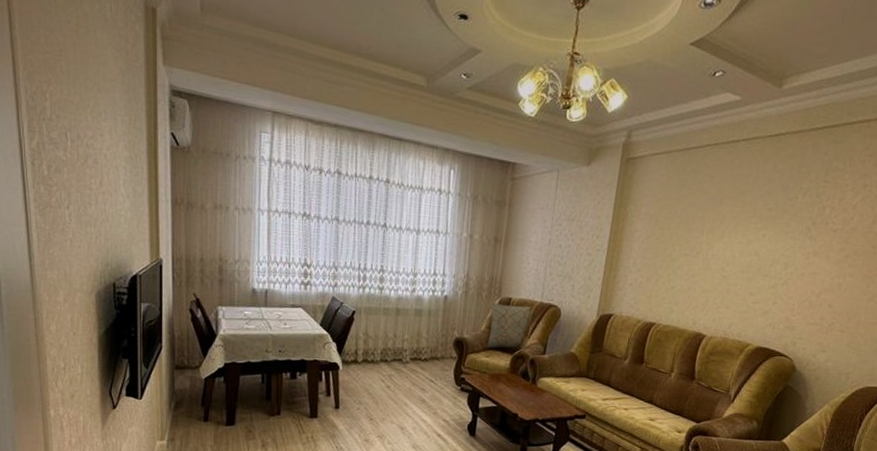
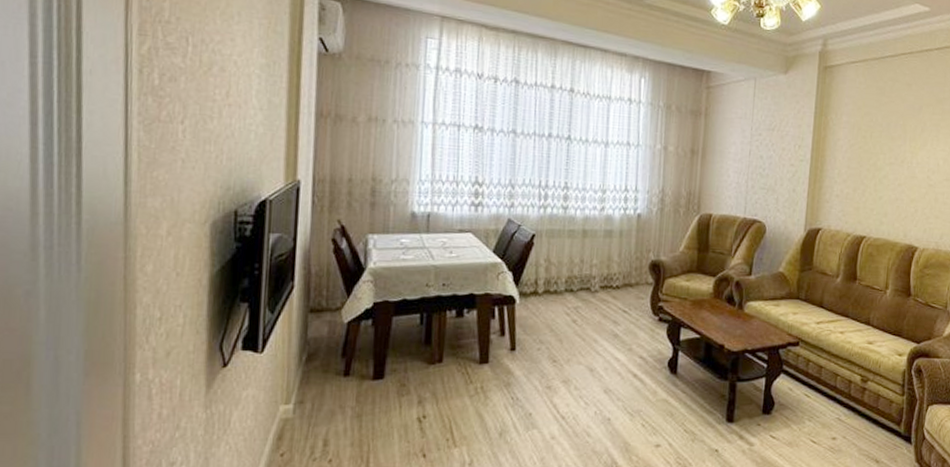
pillow: present [485,302,532,349] -> none [685,219,735,271]

